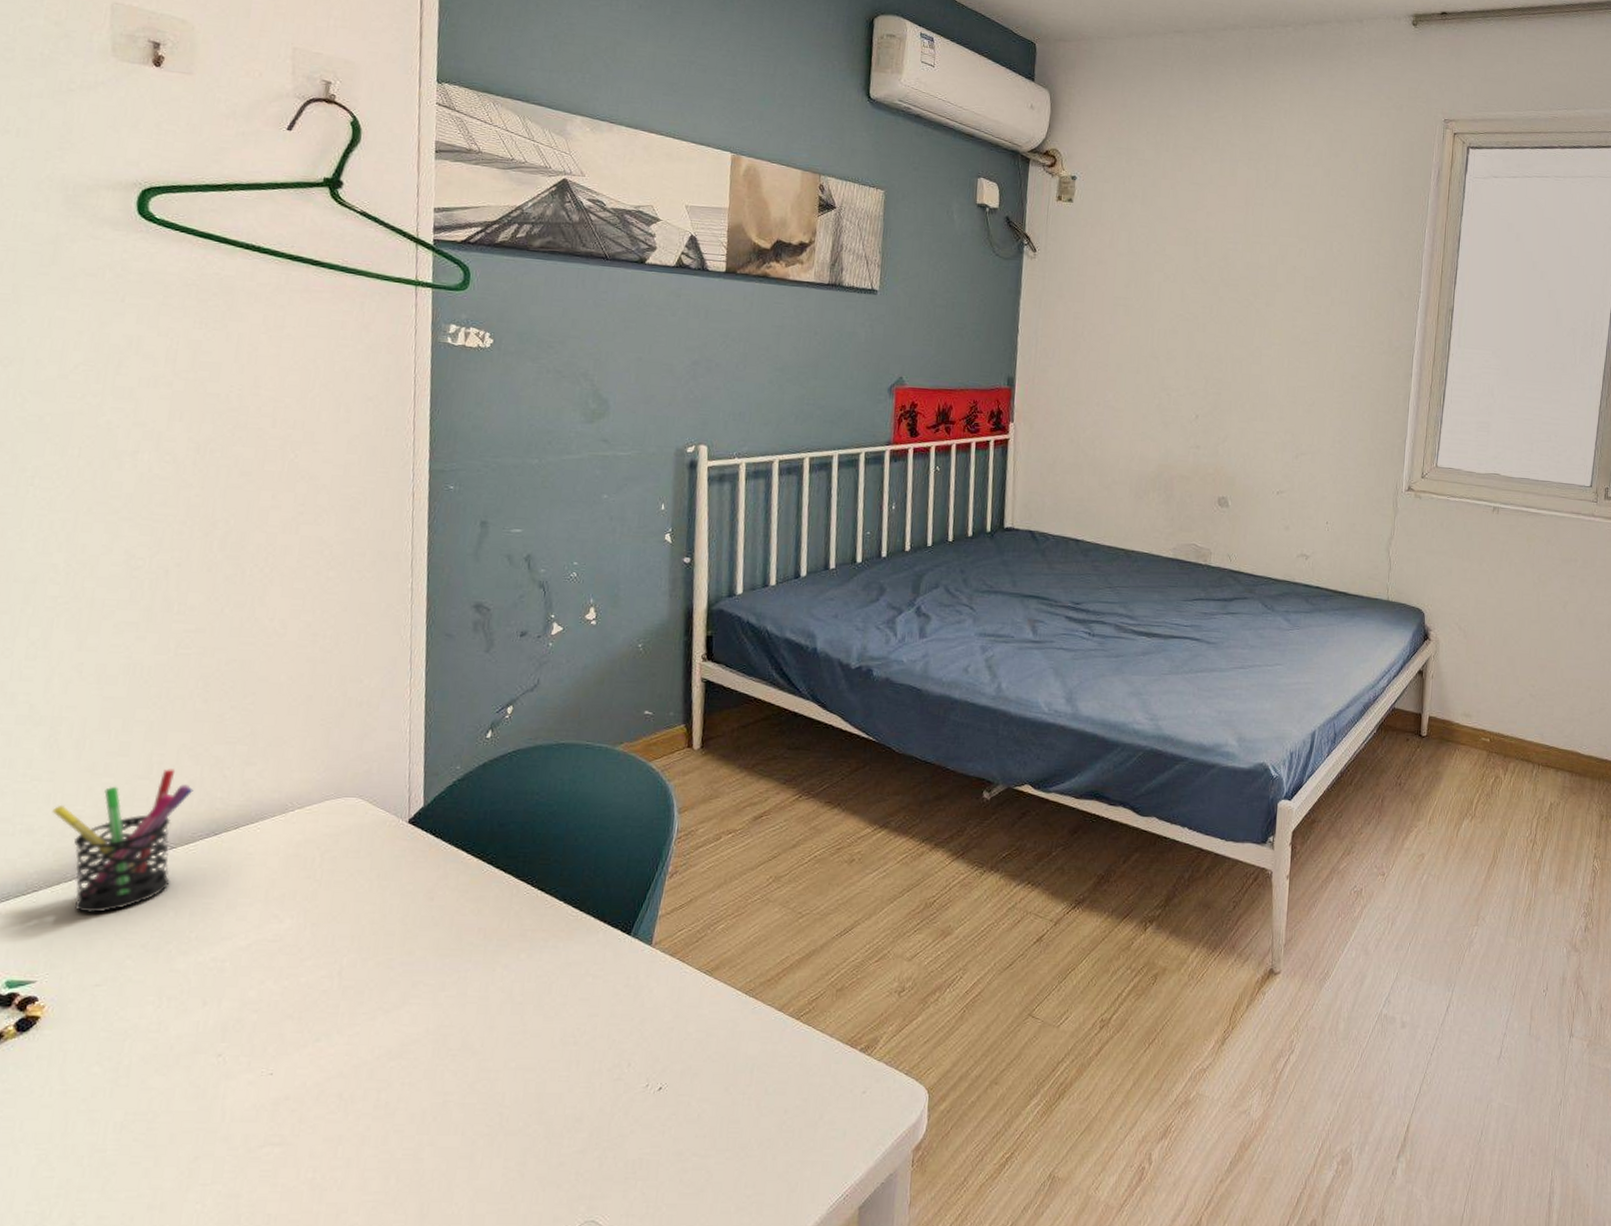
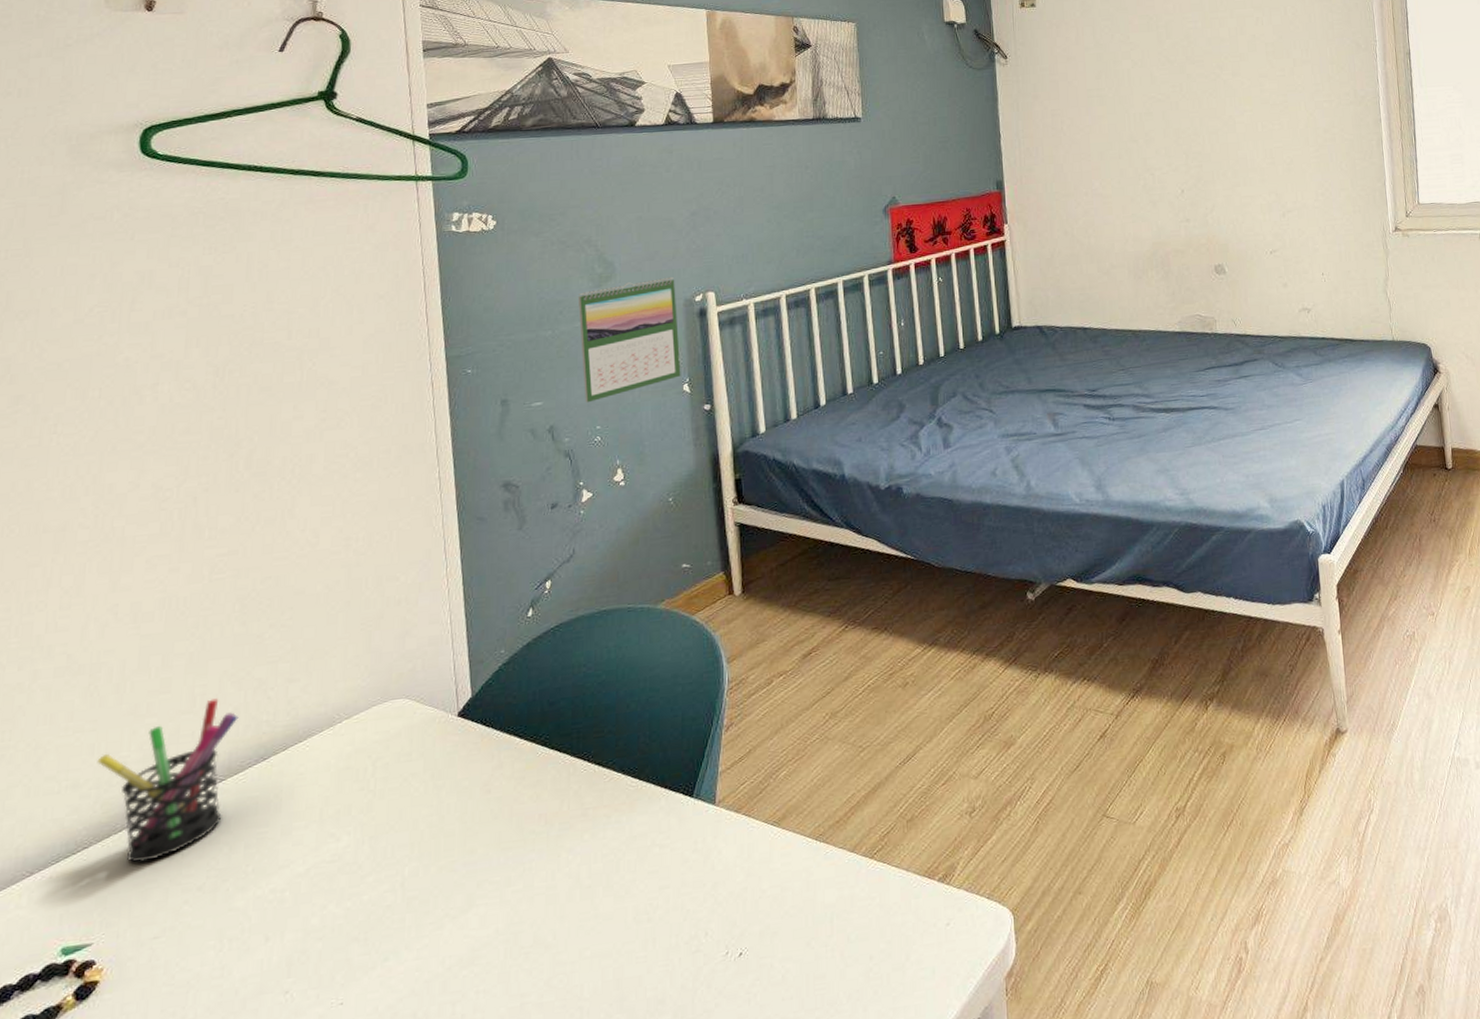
calendar: none [565,422,669,537] -> present [578,276,681,403]

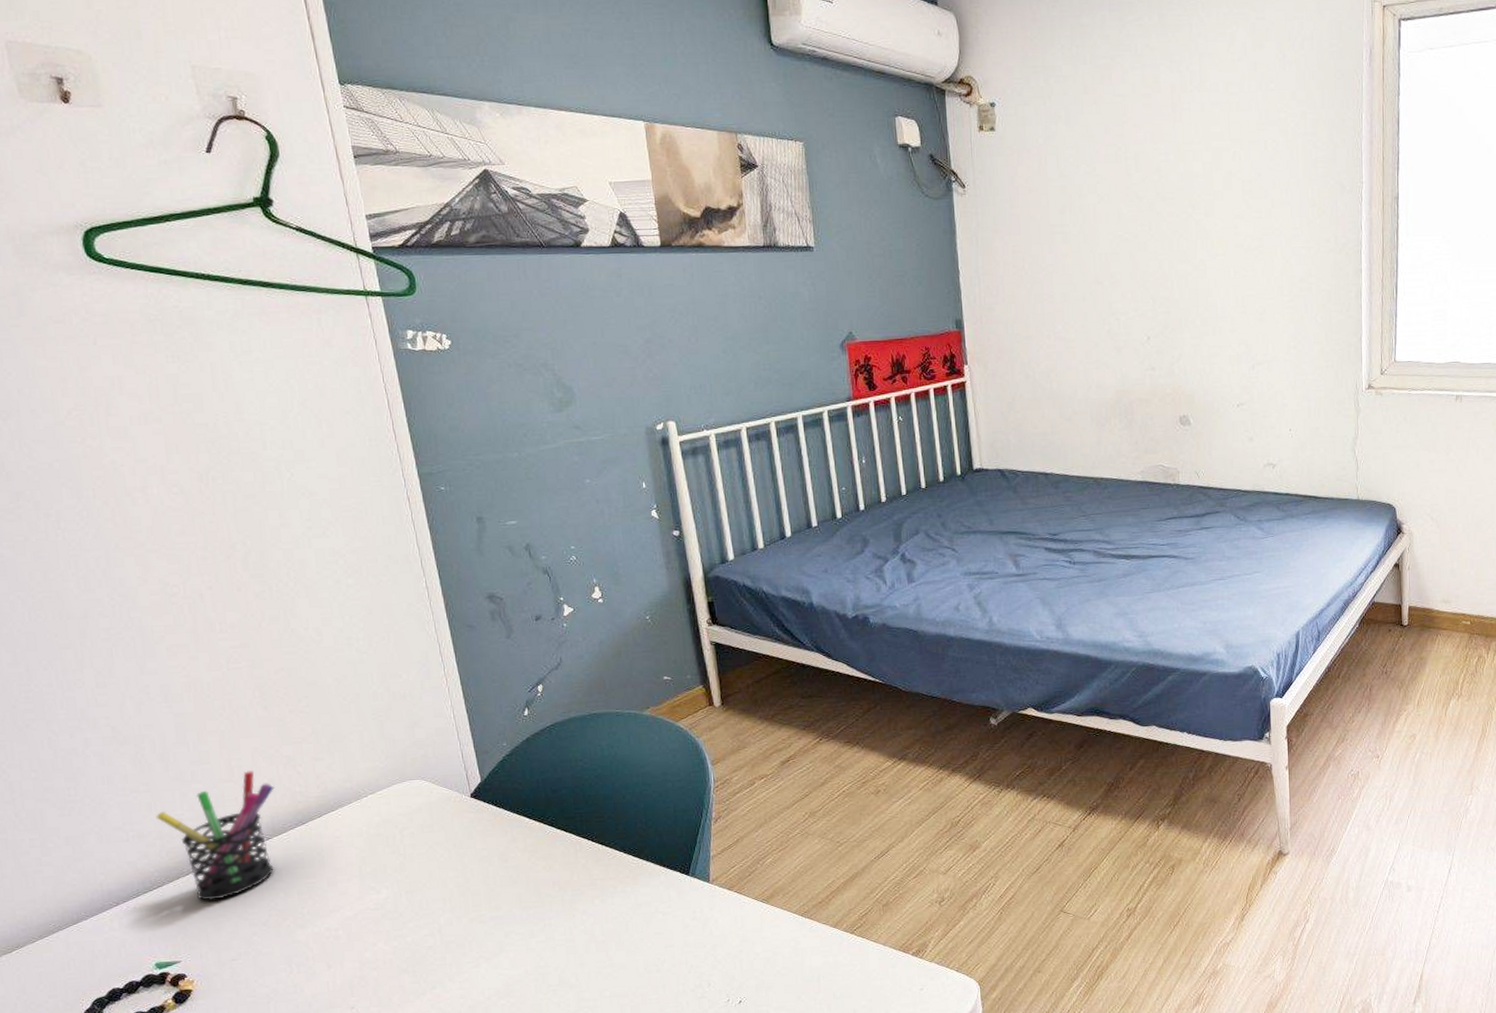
calendar: present [578,276,681,403] -> none [541,404,648,524]

